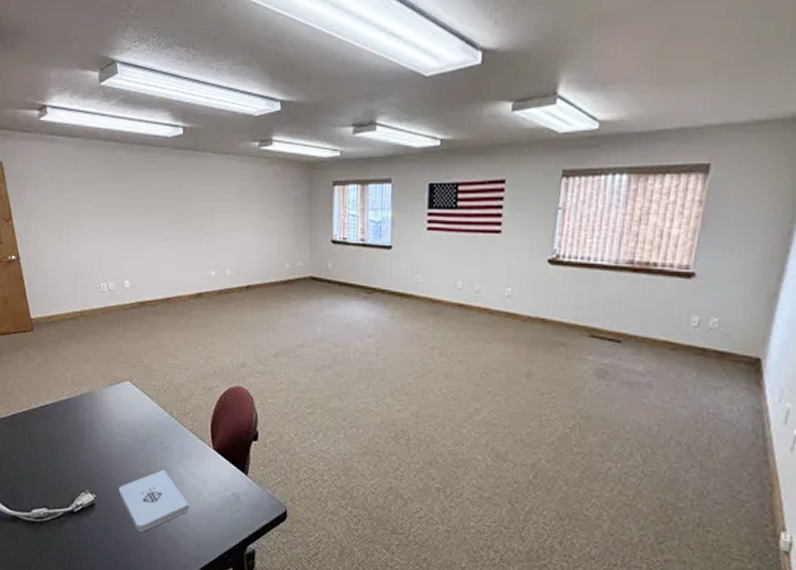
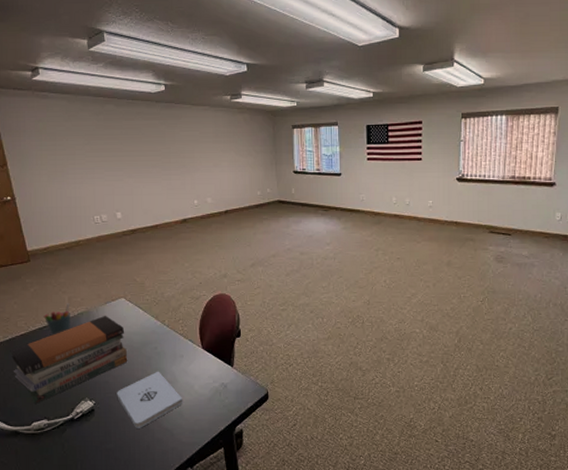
book stack: none [12,398,132,489] -> present [10,315,128,404]
pen holder: none [45,381,73,416] -> present [43,303,71,336]

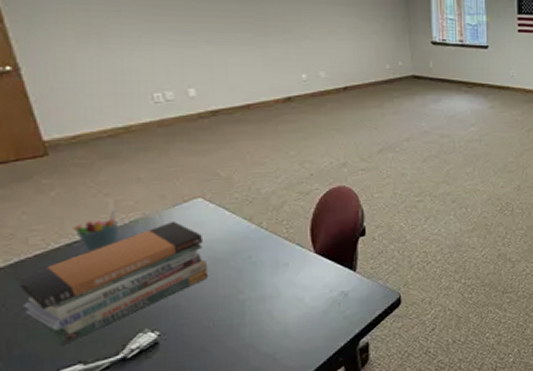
notepad: present [117,371,183,428] -> none [193,285,289,359]

